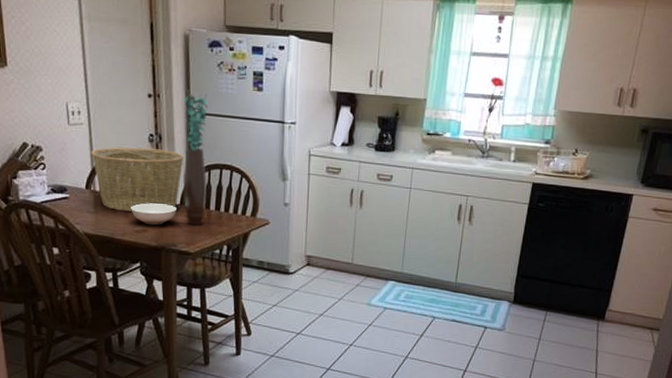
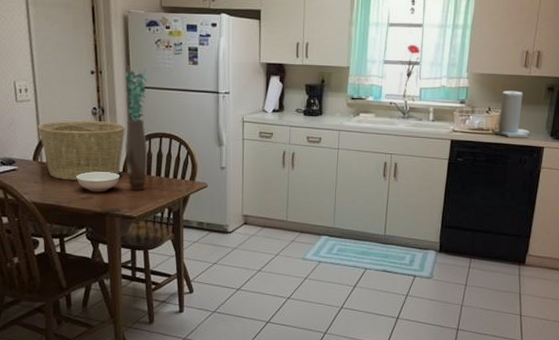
paper towel: none [578,131,619,184] -> present [492,90,530,138]

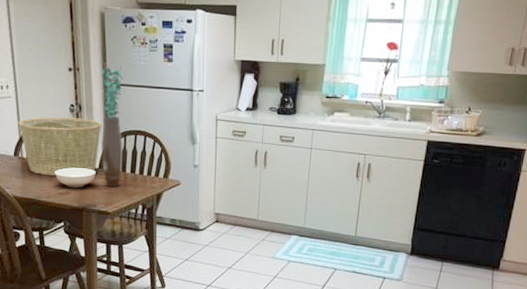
paper towel: present [492,90,530,138] -> none [471,90,511,140]

